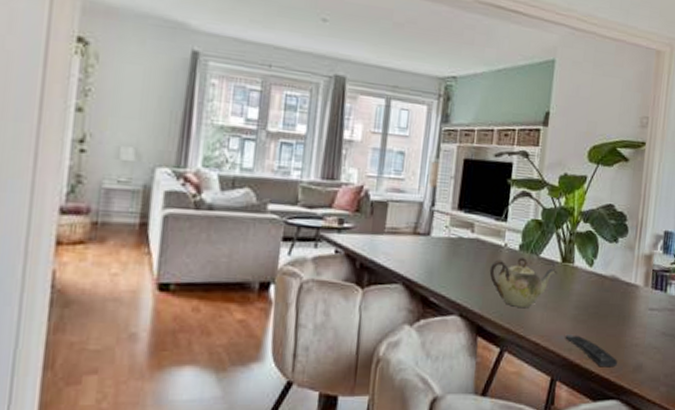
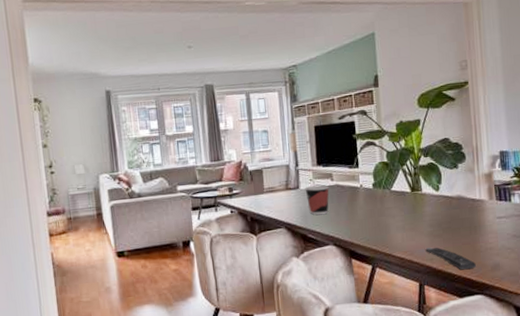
cup: none [437,234,467,275] -> present [305,185,329,216]
teapot: present [489,257,558,307] -> none [351,193,410,232]

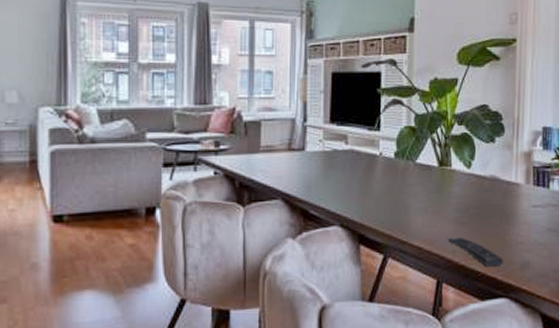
cup: present [305,185,329,216] -> none [312,148,342,187]

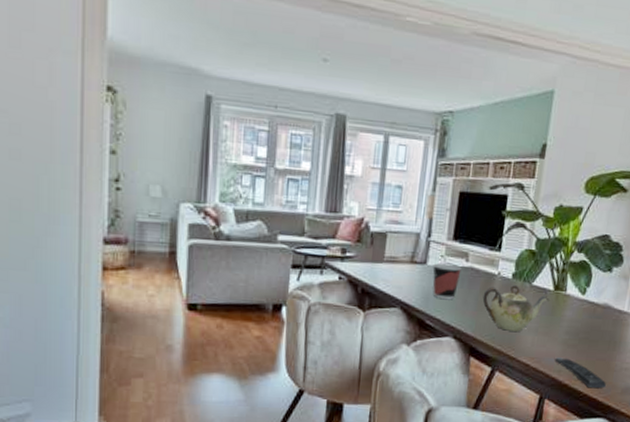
cup: none [312,148,342,187] -> present [433,263,462,300]
teapot: none [366,165,436,214] -> present [482,285,550,332]

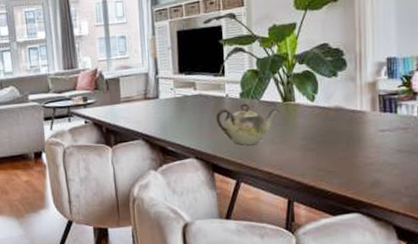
cup: present [433,263,462,300] -> none [165,94,192,127]
remote control: present [555,357,607,389] -> none [296,161,354,187]

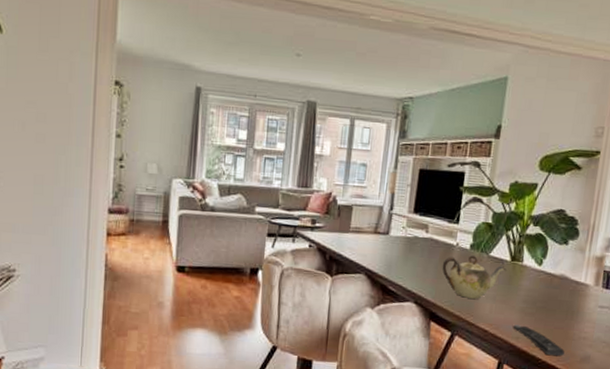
remote control: none [296,161,354,187] -> present [513,324,566,357]

